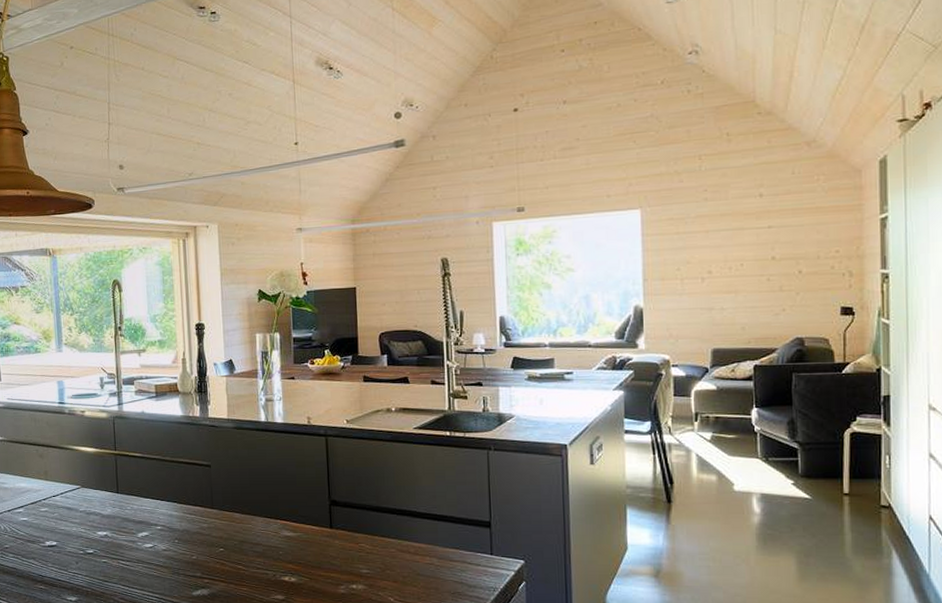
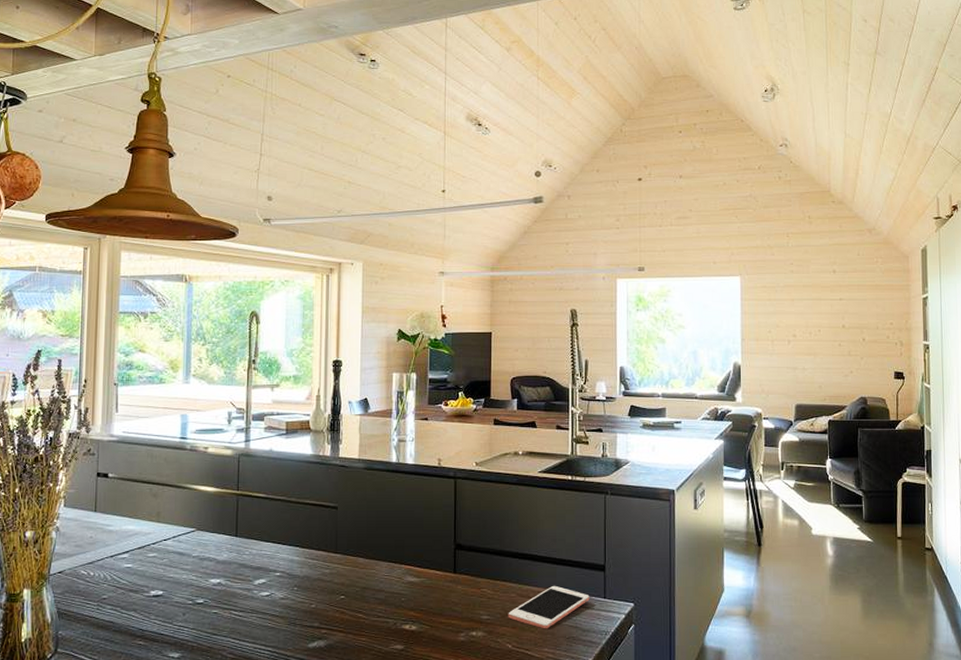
cell phone: none [388,541,475,584] -> present [508,585,590,629]

